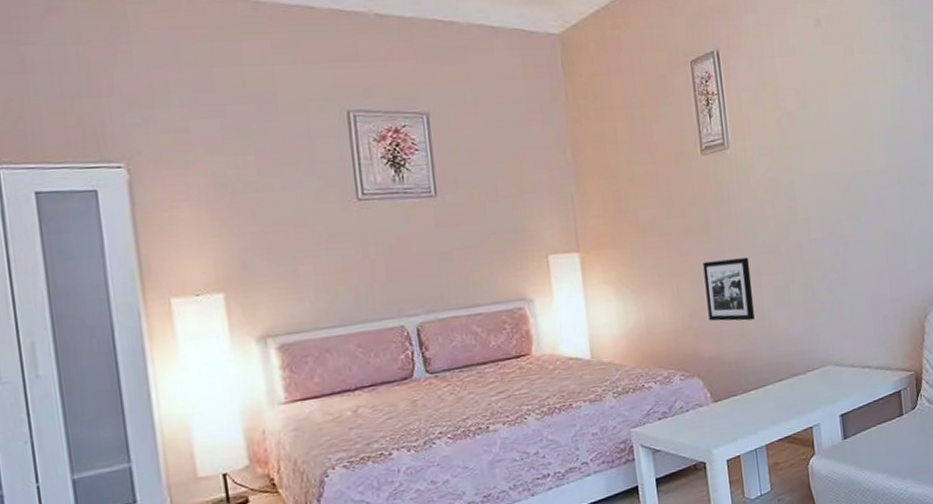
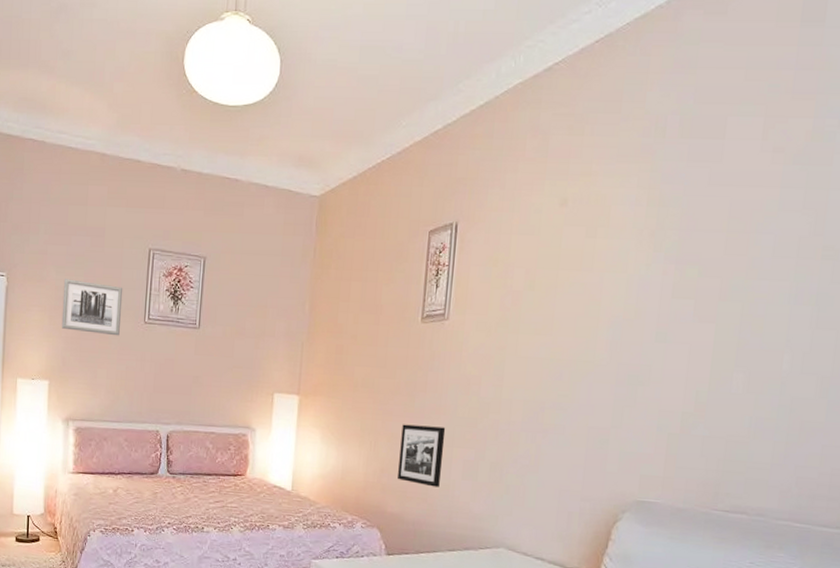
wall art: none [223,159,324,224] -> present [61,279,123,336]

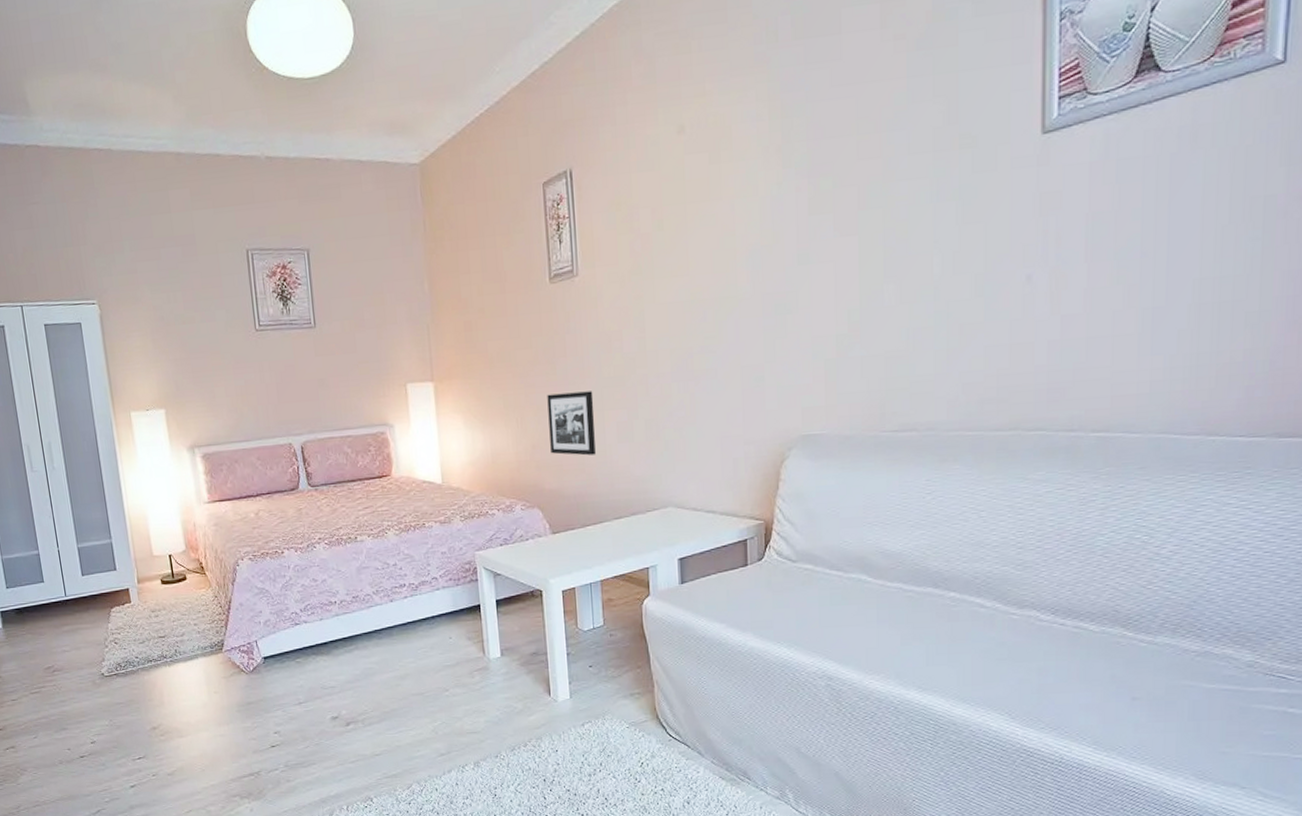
wall art: present [61,279,123,336] -> none [160,295,231,352]

